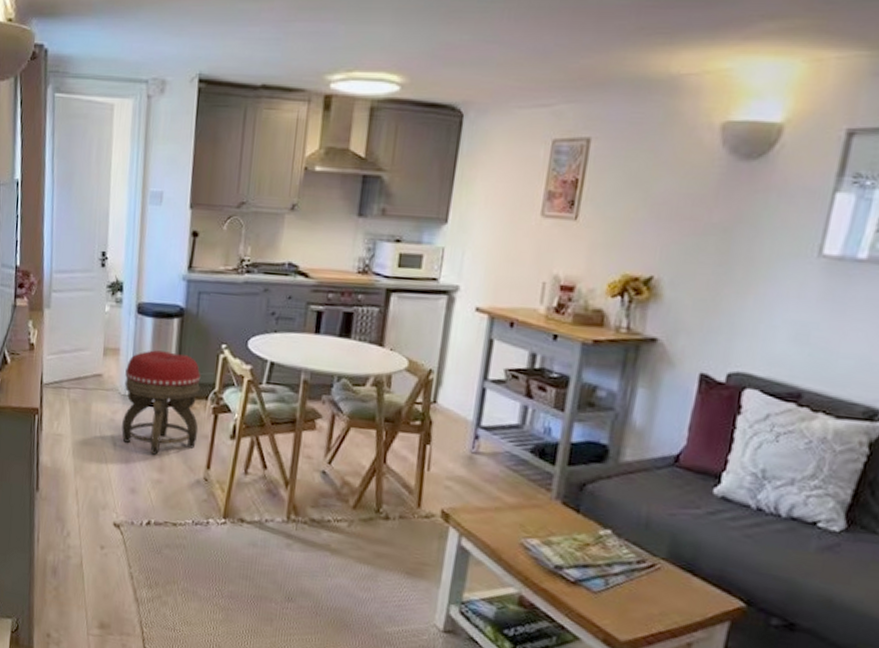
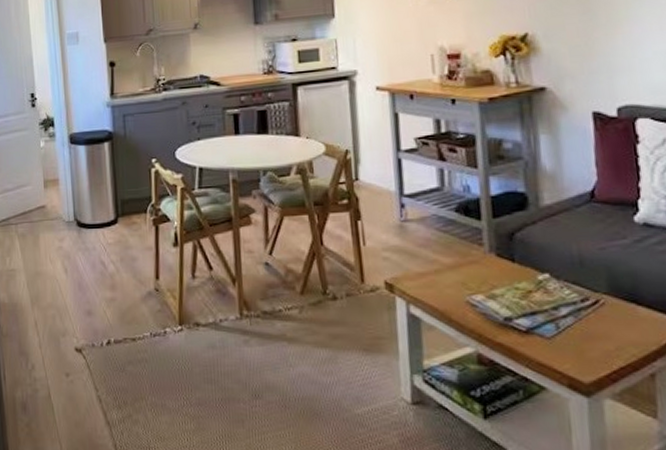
footstool: present [121,350,201,455] -> none [67,174,143,274]

